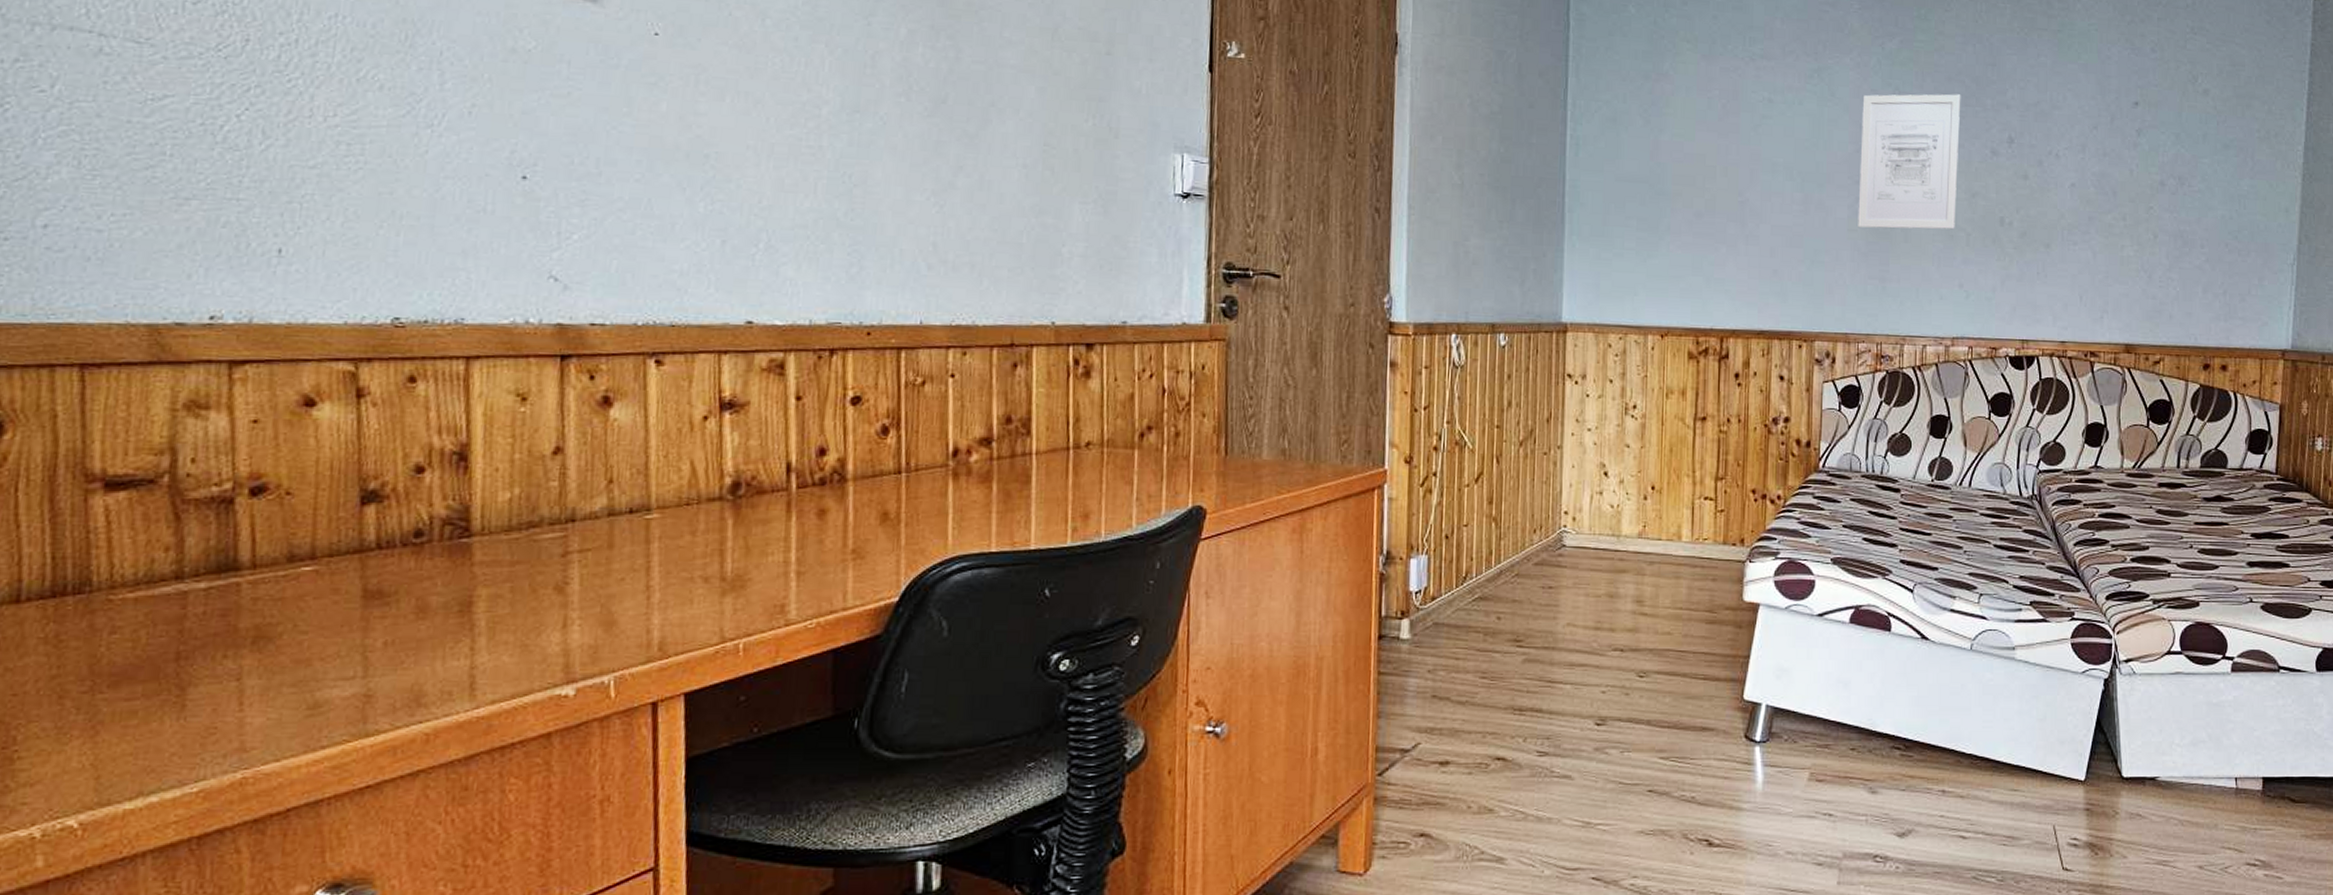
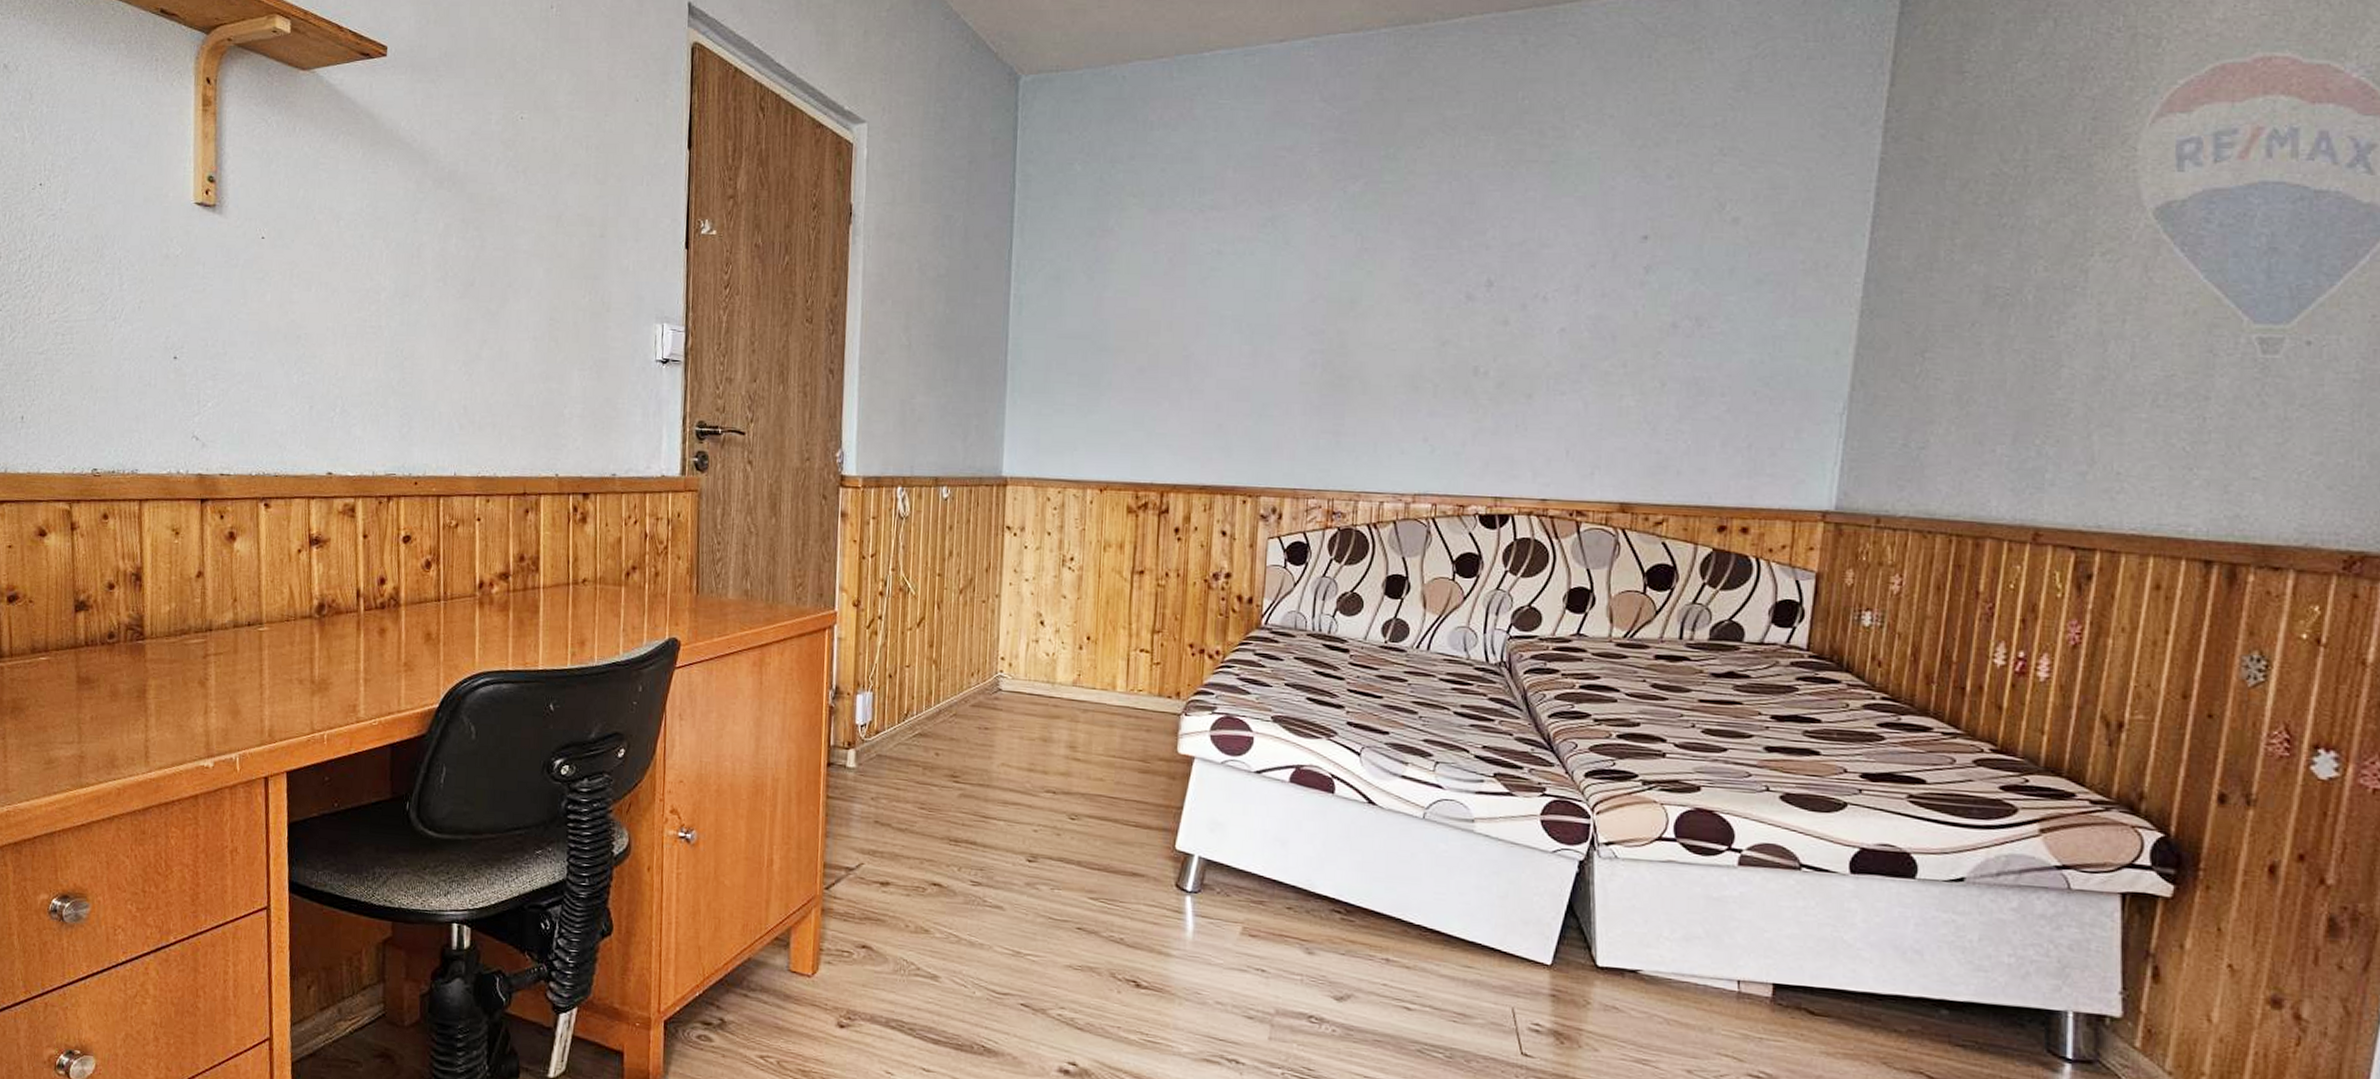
wall art: present [1858,94,1961,230] -> none [1311,236,1433,381]

